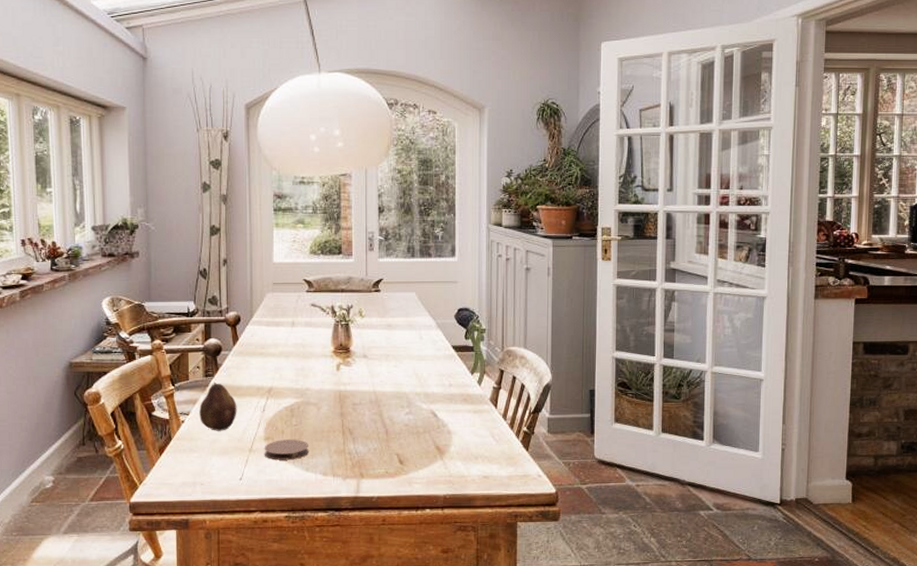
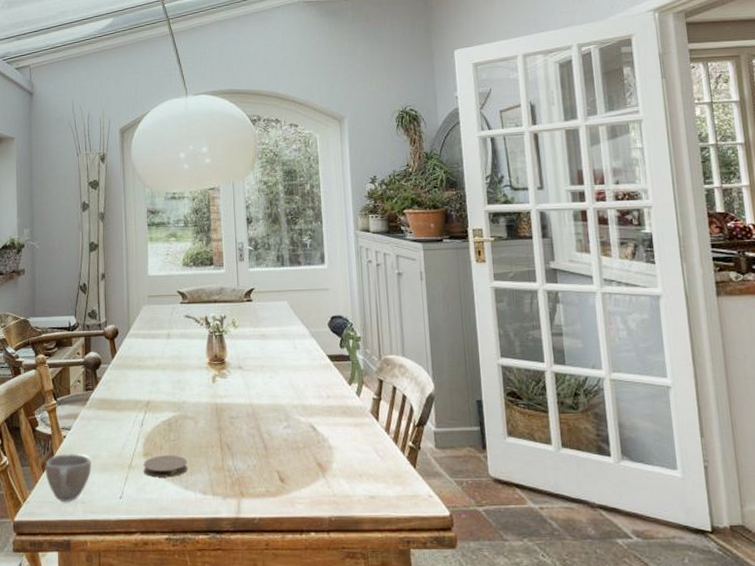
cup: none [161,437,211,483] -> present [44,453,91,501]
fruit: present [199,382,237,431] -> none [80,395,117,447]

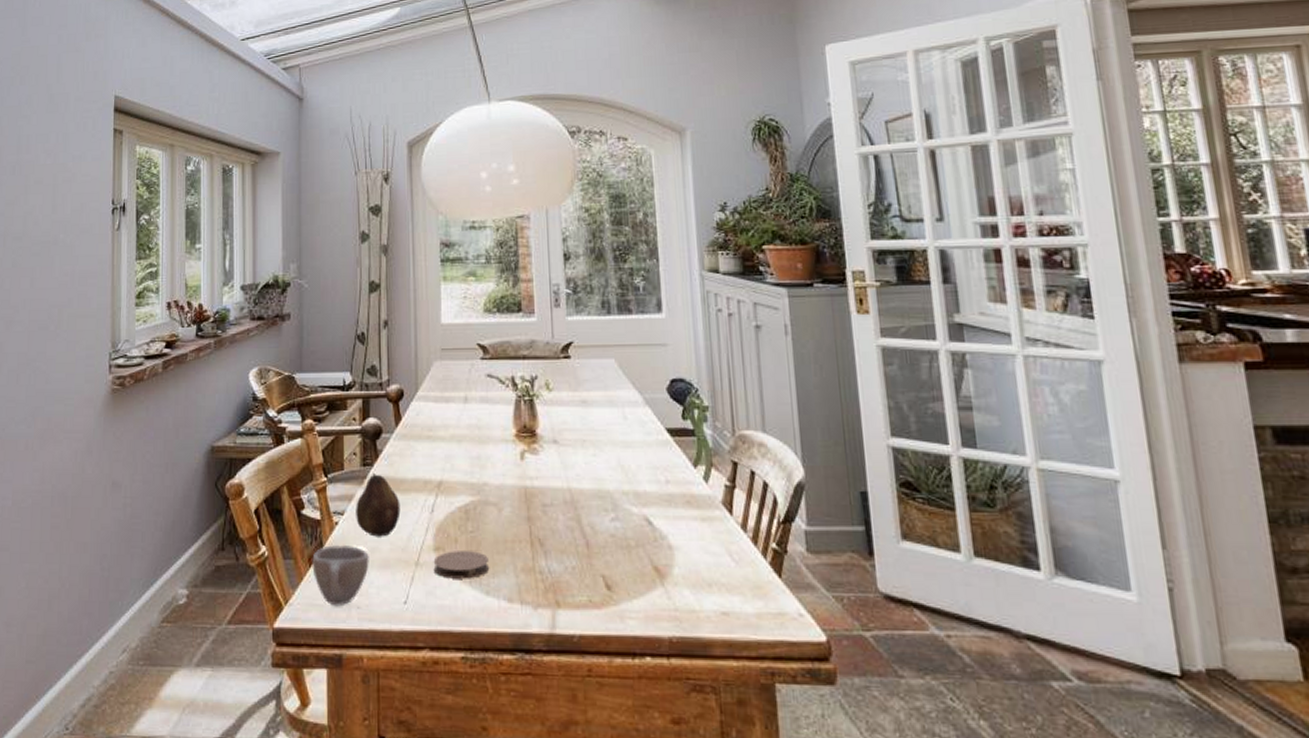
fruit: none [80,395,117,447] -> present [356,472,401,537]

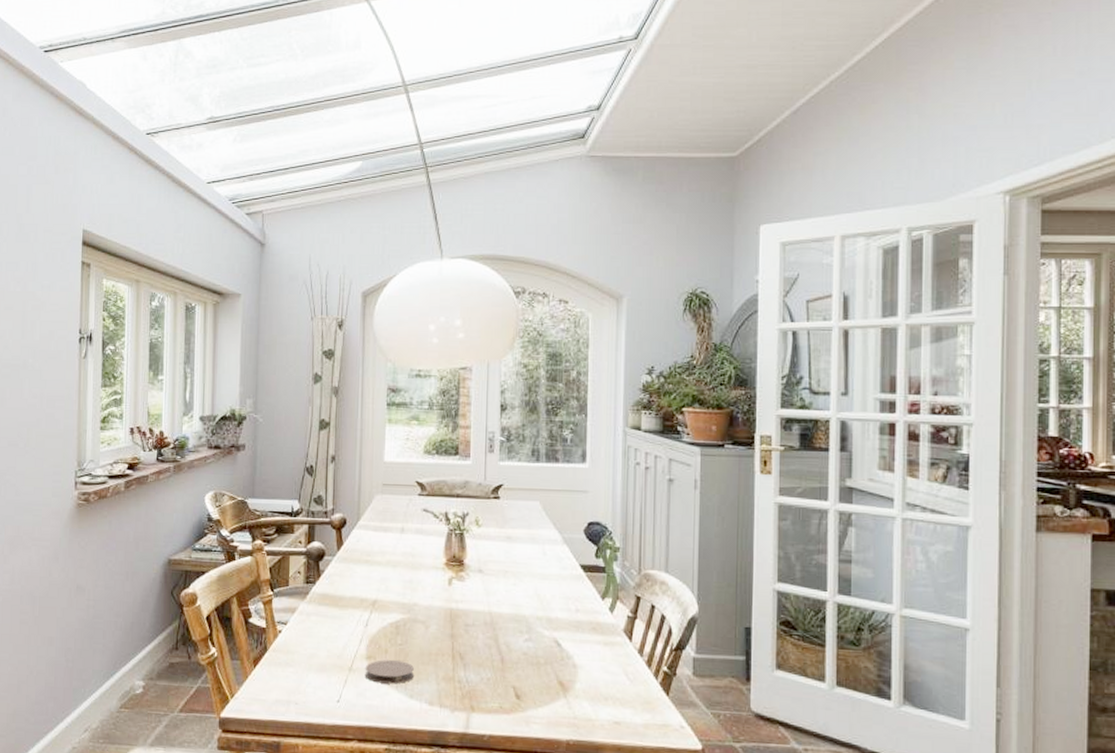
cup: present [311,544,369,605] -> none [255,649,308,701]
fruit: present [356,472,401,537] -> none [298,589,338,645]

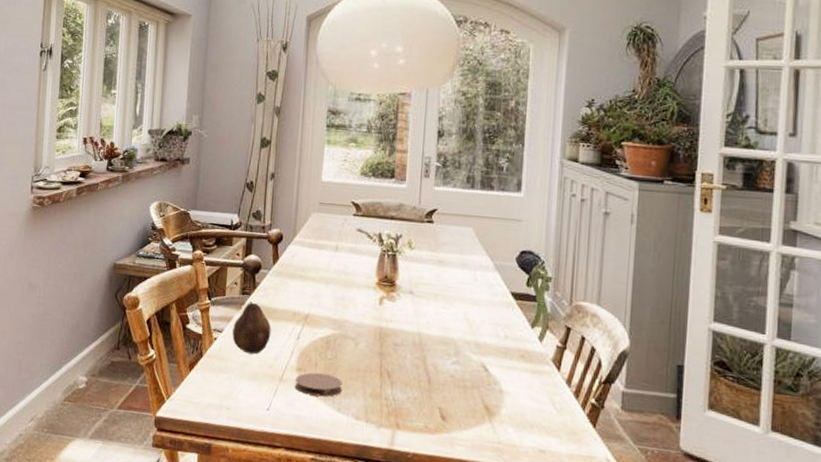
fruit: none [298,589,338,645] -> present [232,300,272,355]

